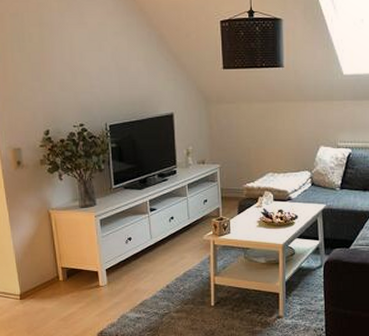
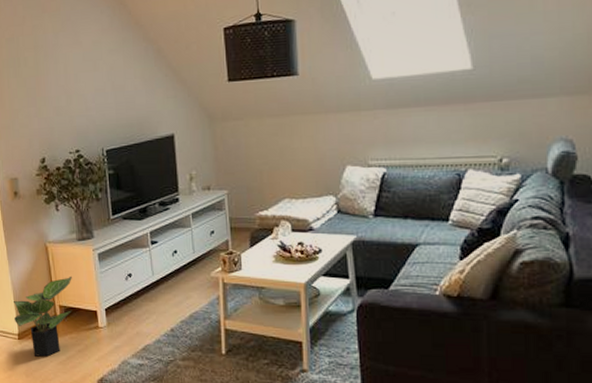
potted plant: none [16,240,74,315] -> present [14,276,72,357]

